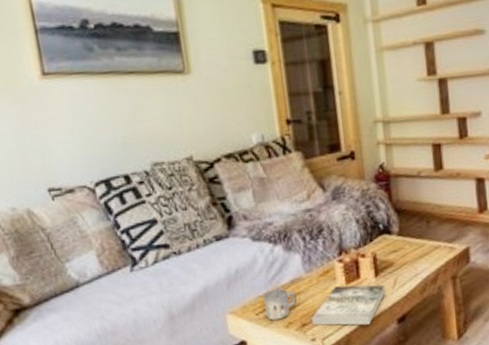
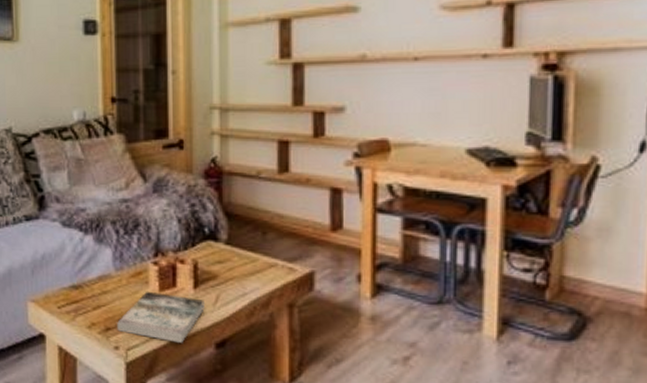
mug: present [263,288,297,321] -> none [67,283,103,318]

